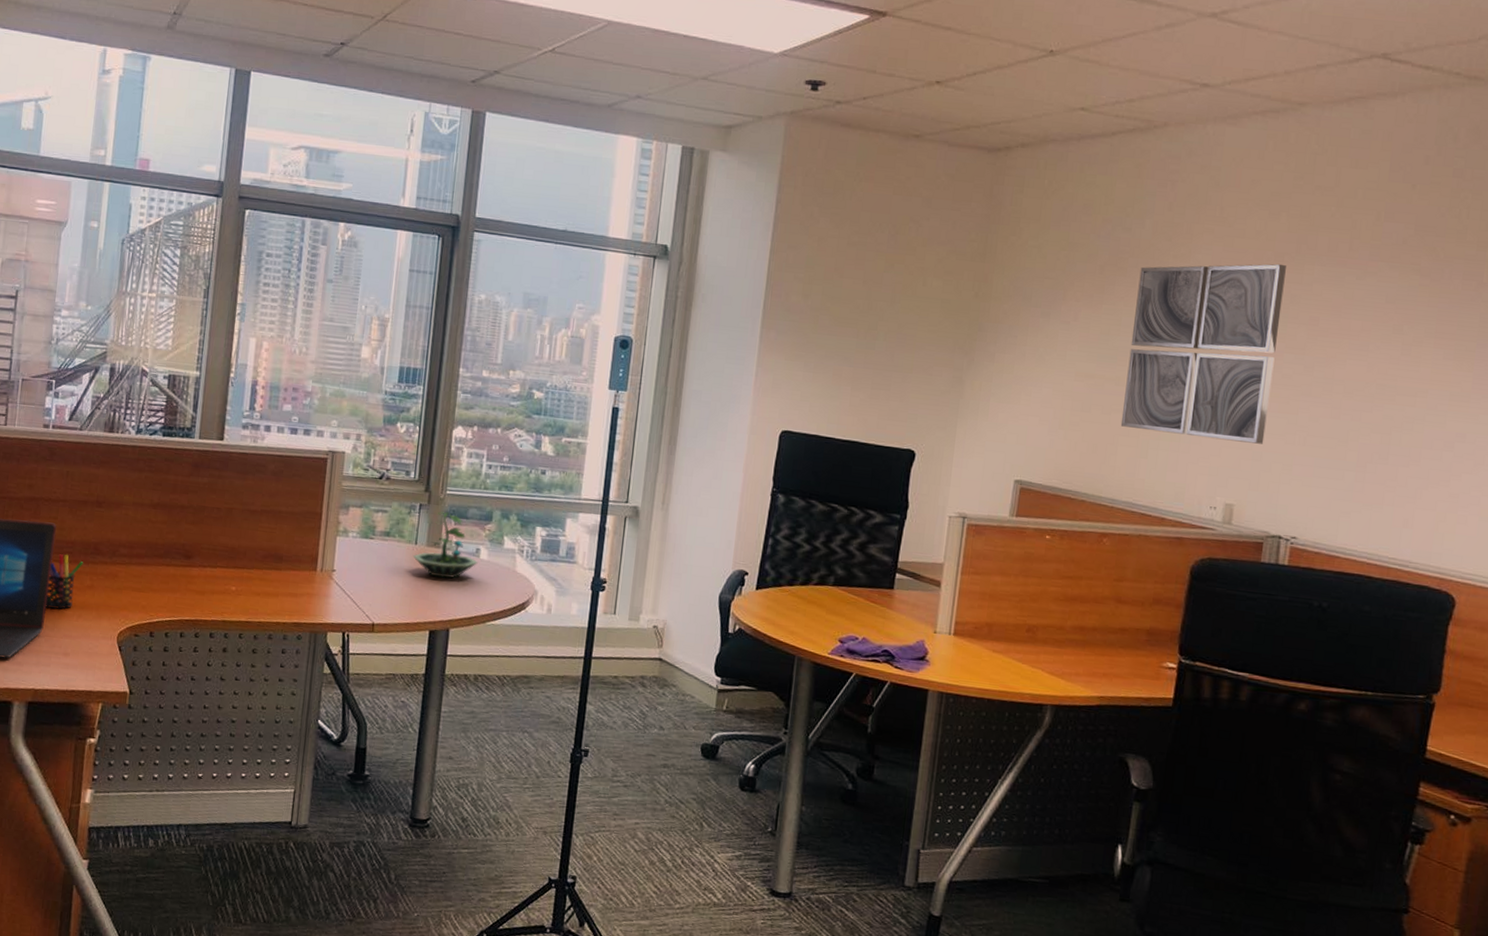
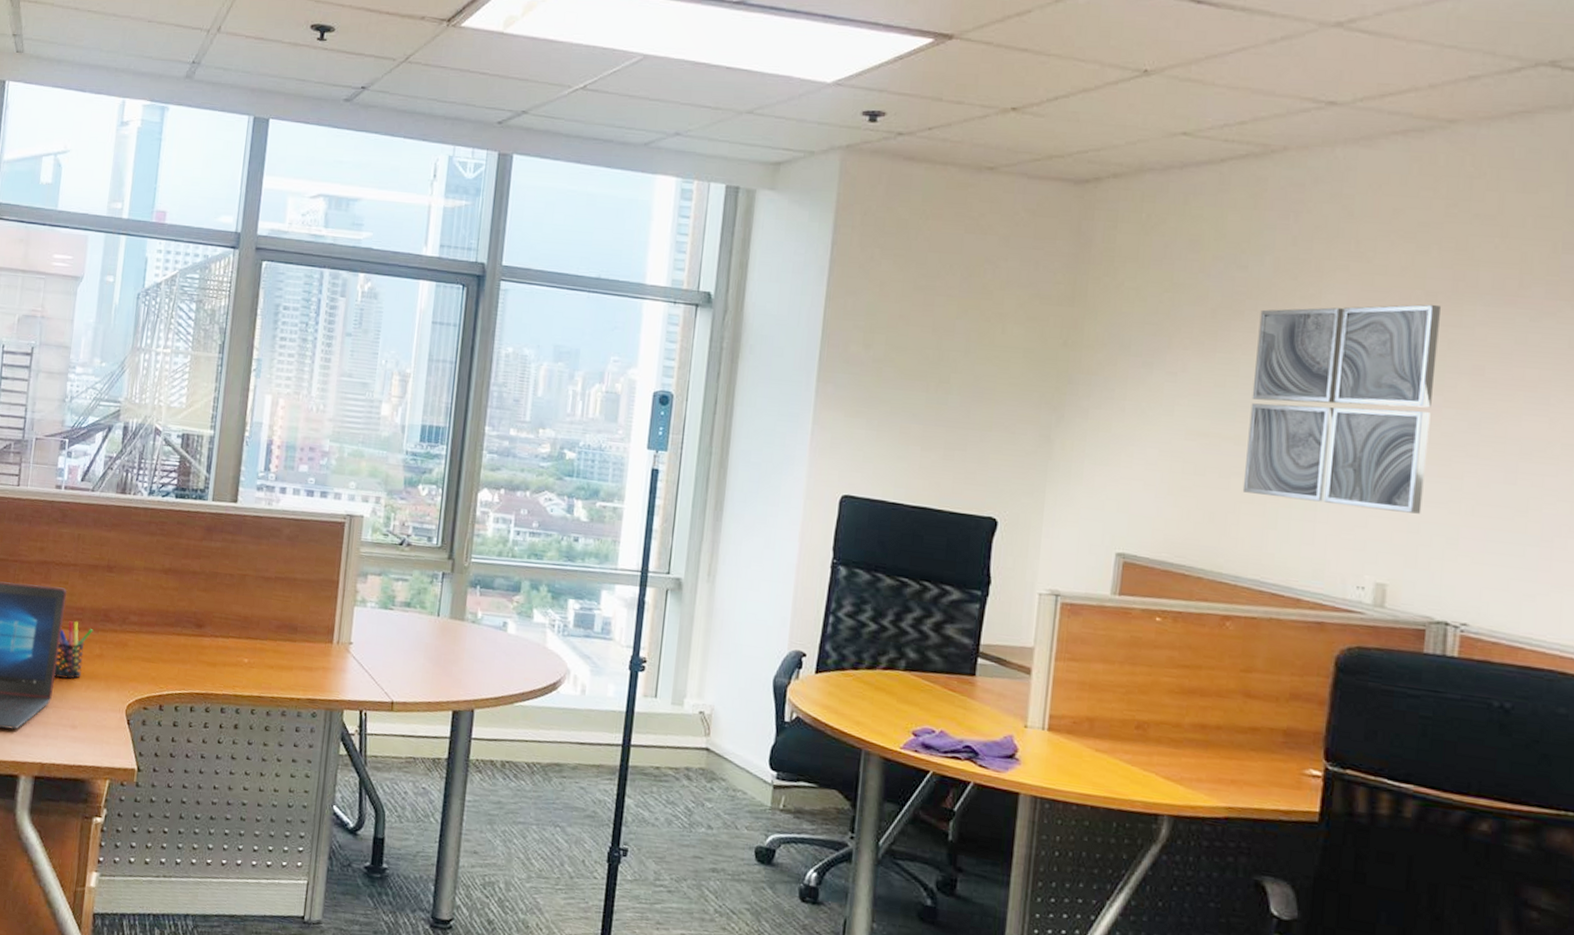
terrarium: present [412,512,478,579] -> none [434,581,505,655]

